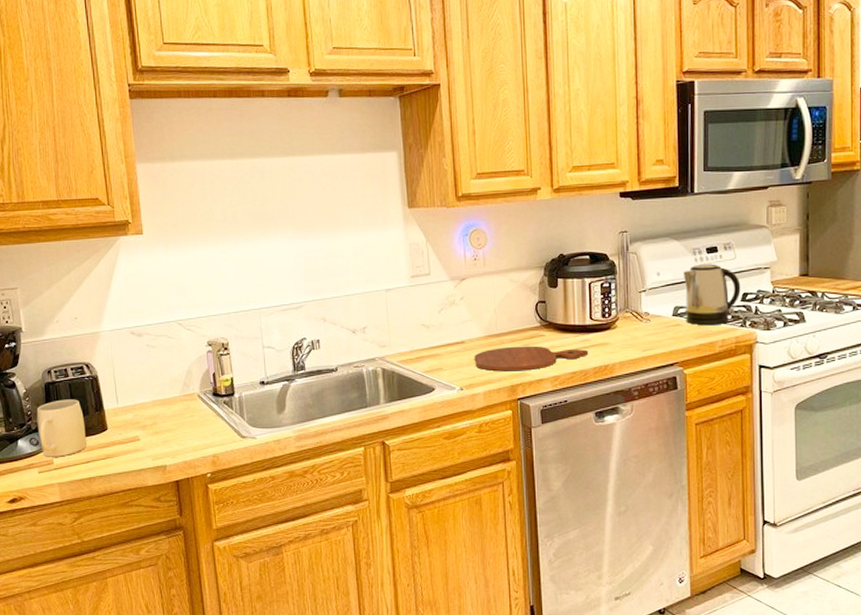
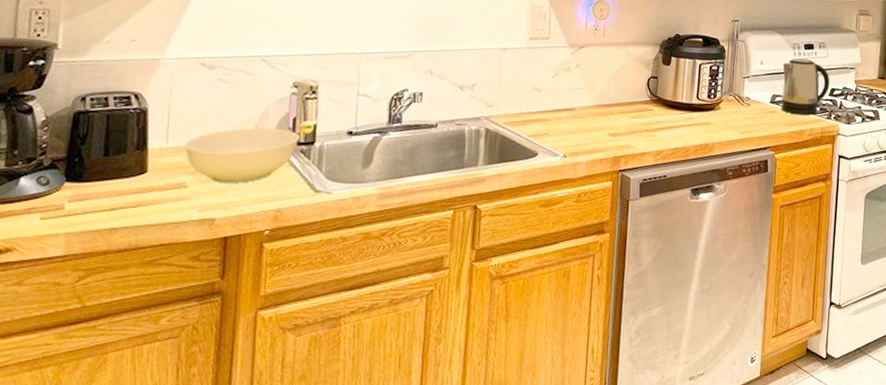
mug: present [36,399,86,457] -> none [51,132,119,201]
bowl: none [130,384,221,435] -> present [183,127,299,184]
cutting board: present [474,345,589,372] -> none [581,117,692,143]

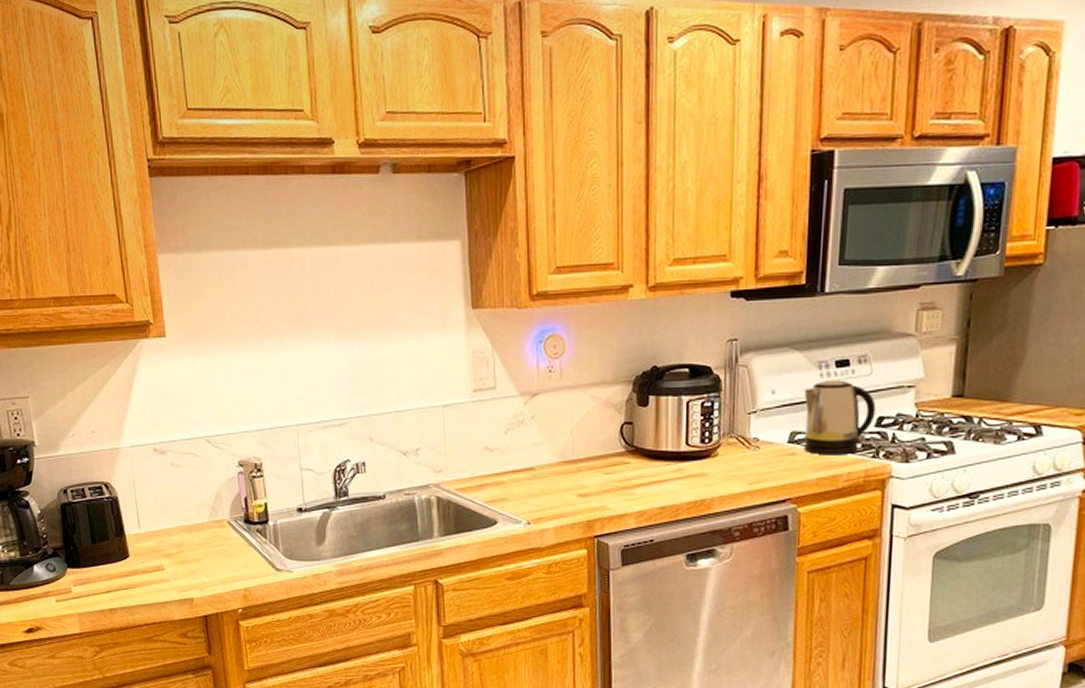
bowl: present [183,127,299,184] -> none [154,509,253,565]

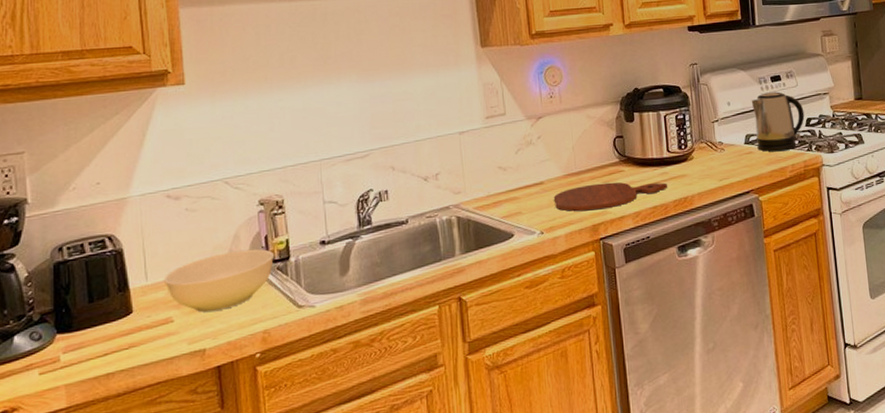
bowl: none [154,509,253,565] -> present [163,248,274,312]
cutting board: none [544,475,683,504] -> present [553,182,668,211]

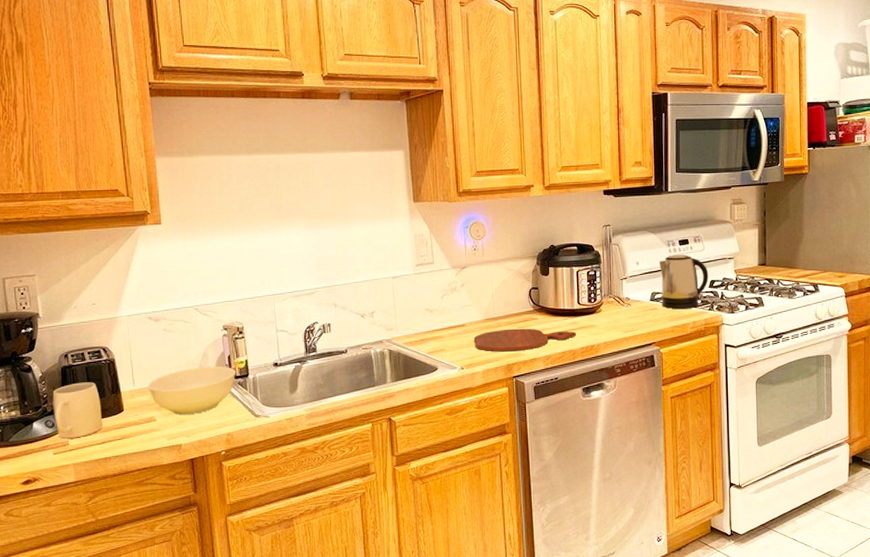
mug: none [41,279,104,354] -> present [52,382,102,439]

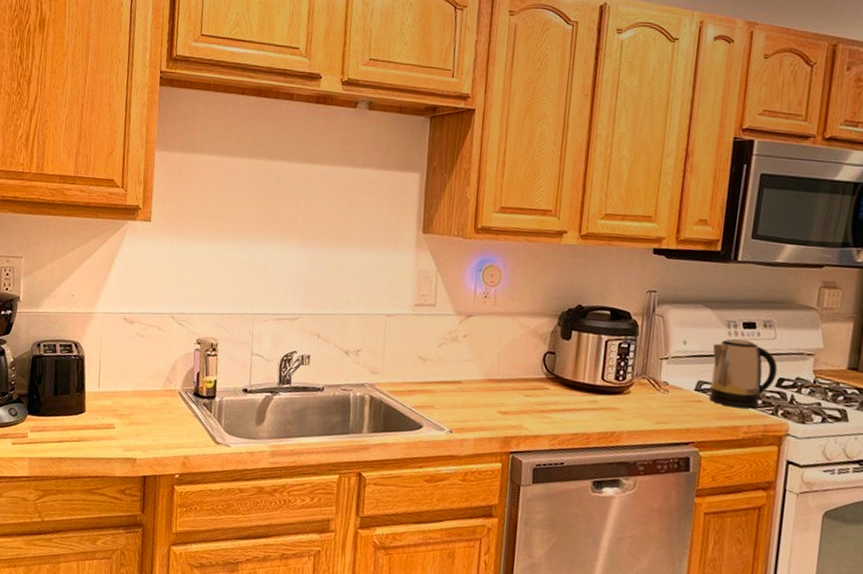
mug: present [52,382,102,439] -> none [18,374,65,432]
bowl: present [147,366,235,415] -> none [111,379,202,429]
cutting board: present [473,328,577,352] -> none [469,394,595,424]

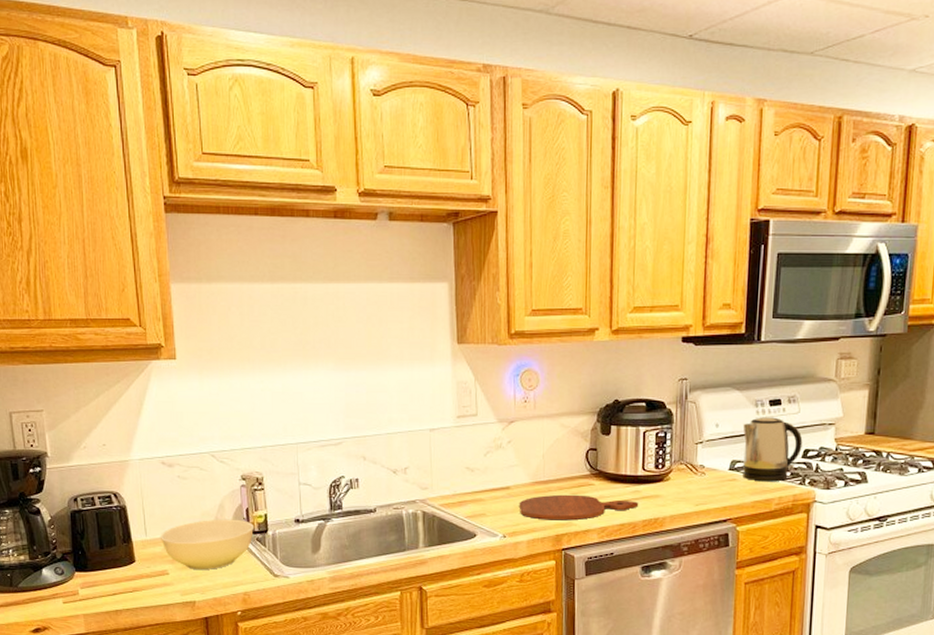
bowl: none [111,379,202,429] -> present [160,519,254,570]
cutting board: none [469,394,595,424] -> present [519,494,639,521]

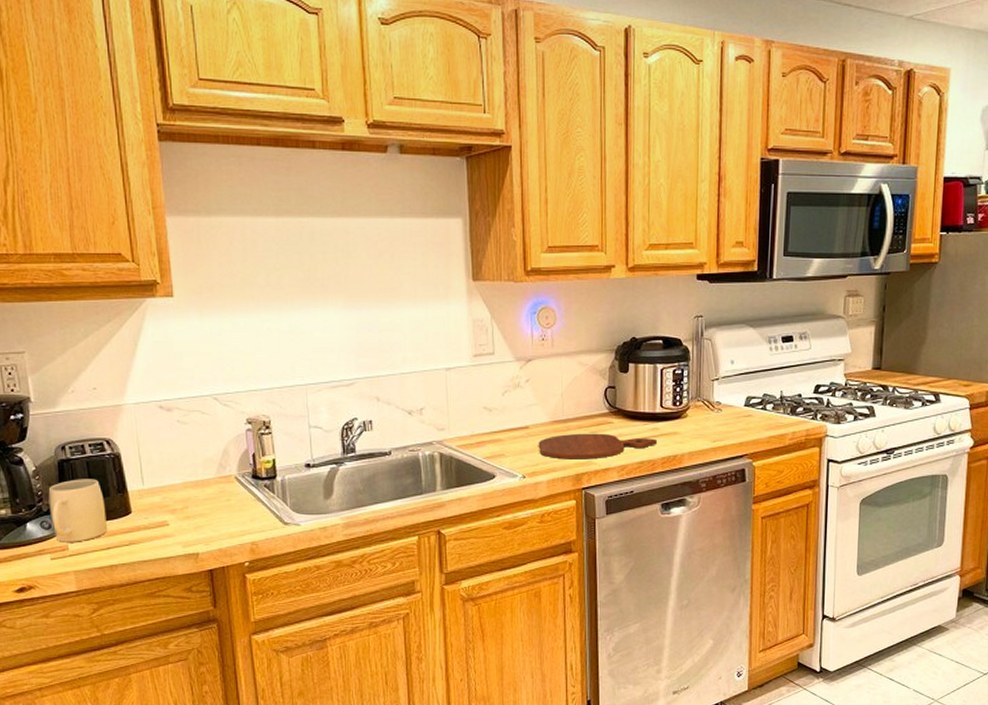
mug: none [62,529,113,588] -> present [48,479,107,542]
bowl: present [160,519,254,570] -> none [158,465,261,520]
kettle: present [743,417,803,481] -> none [757,353,814,416]

